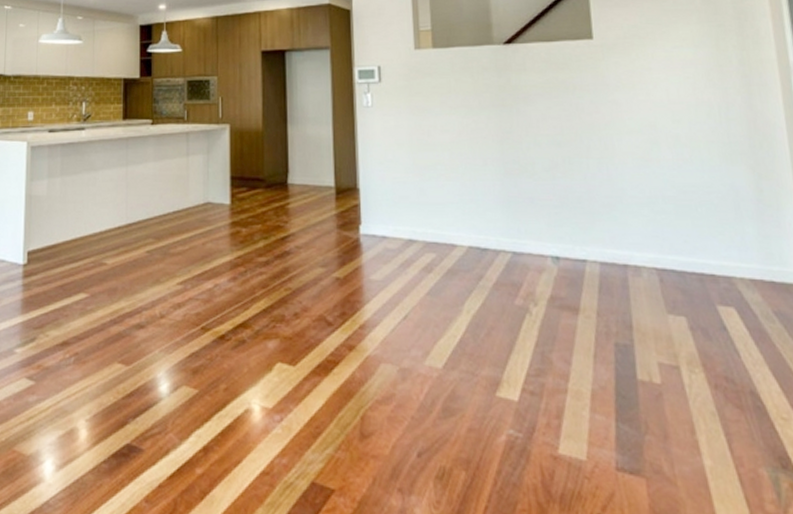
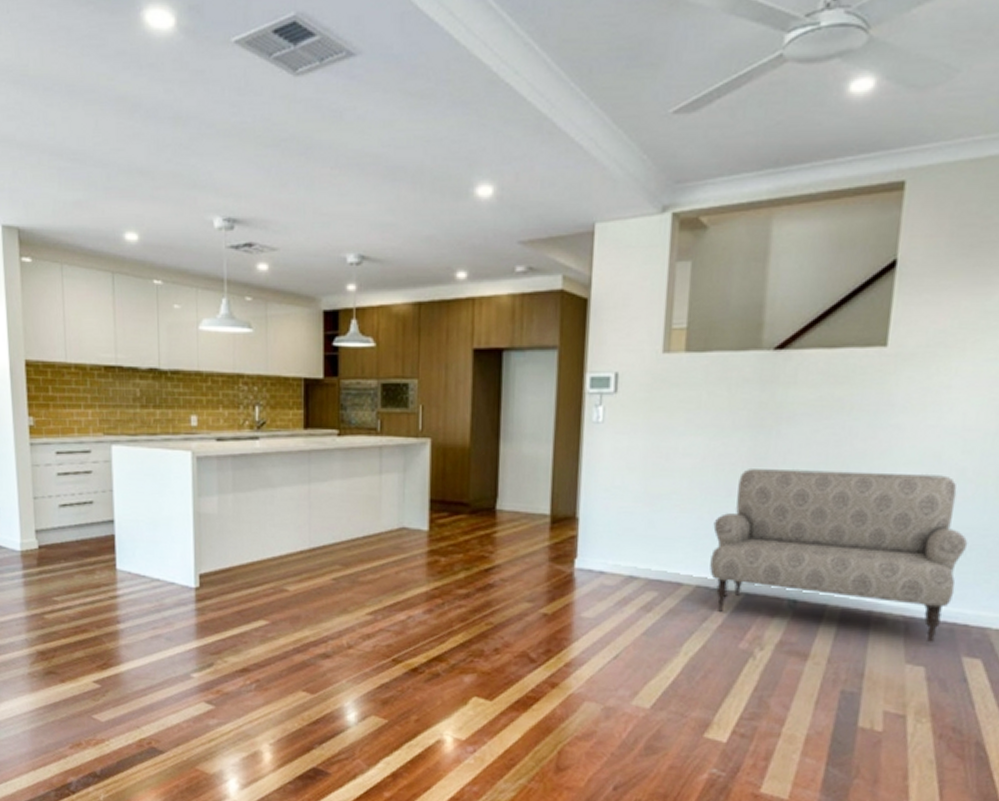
sofa: none [476,140,697,294] -> present [710,469,968,644]

